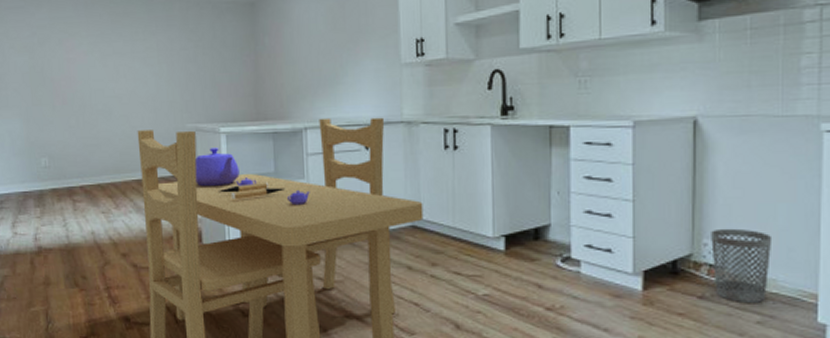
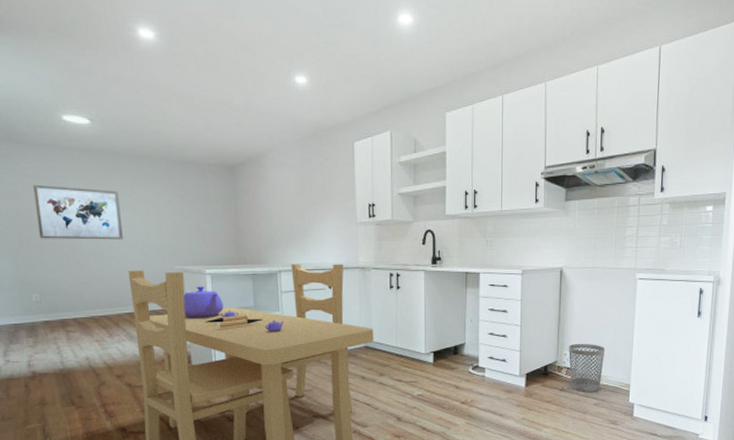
wall art: none [46,36,133,97] -> present [32,184,123,240]

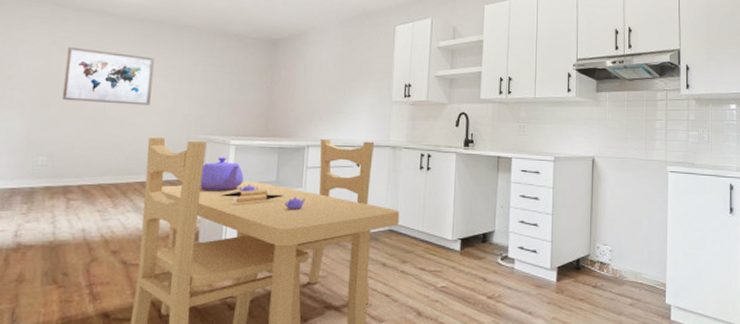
wastebasket: present [569,343,606,392] -> none [602,236,639,290]

